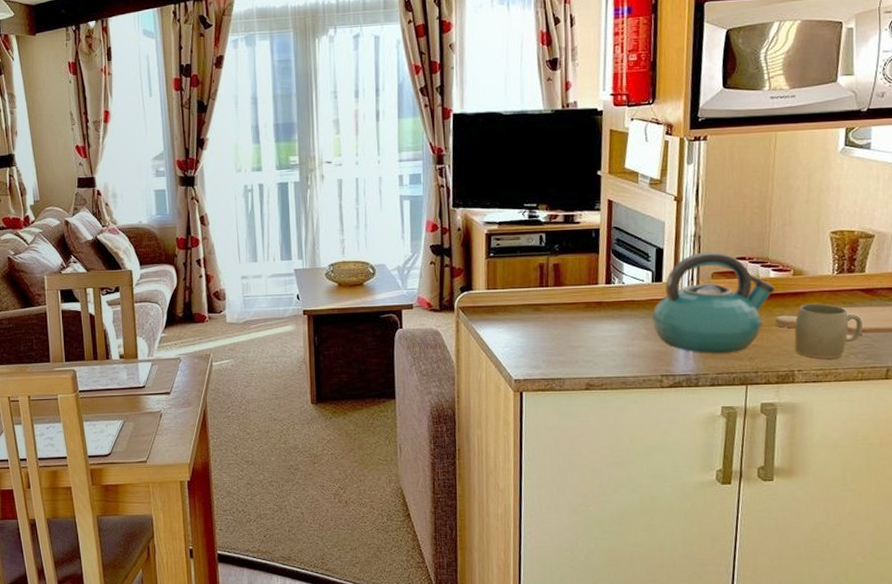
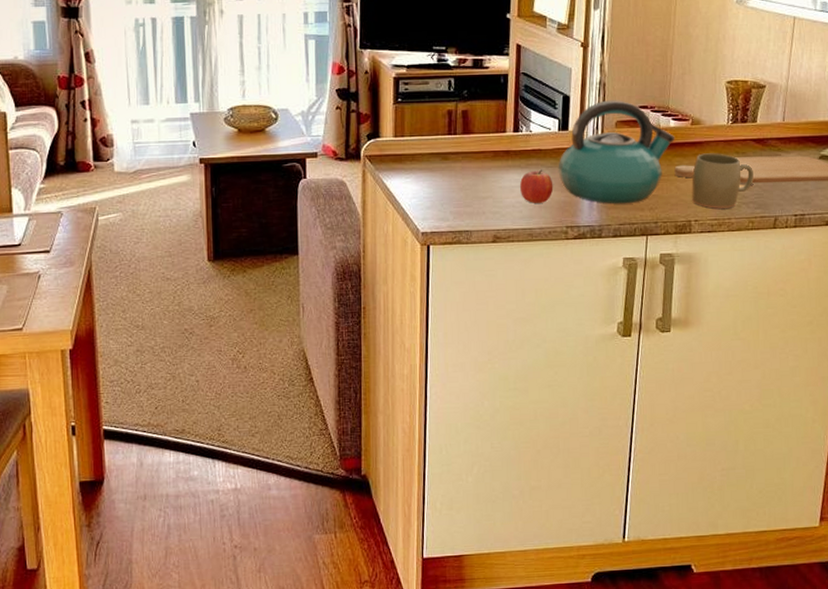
fruit: none [613,320,648,353] -> present [520,169,554,203]

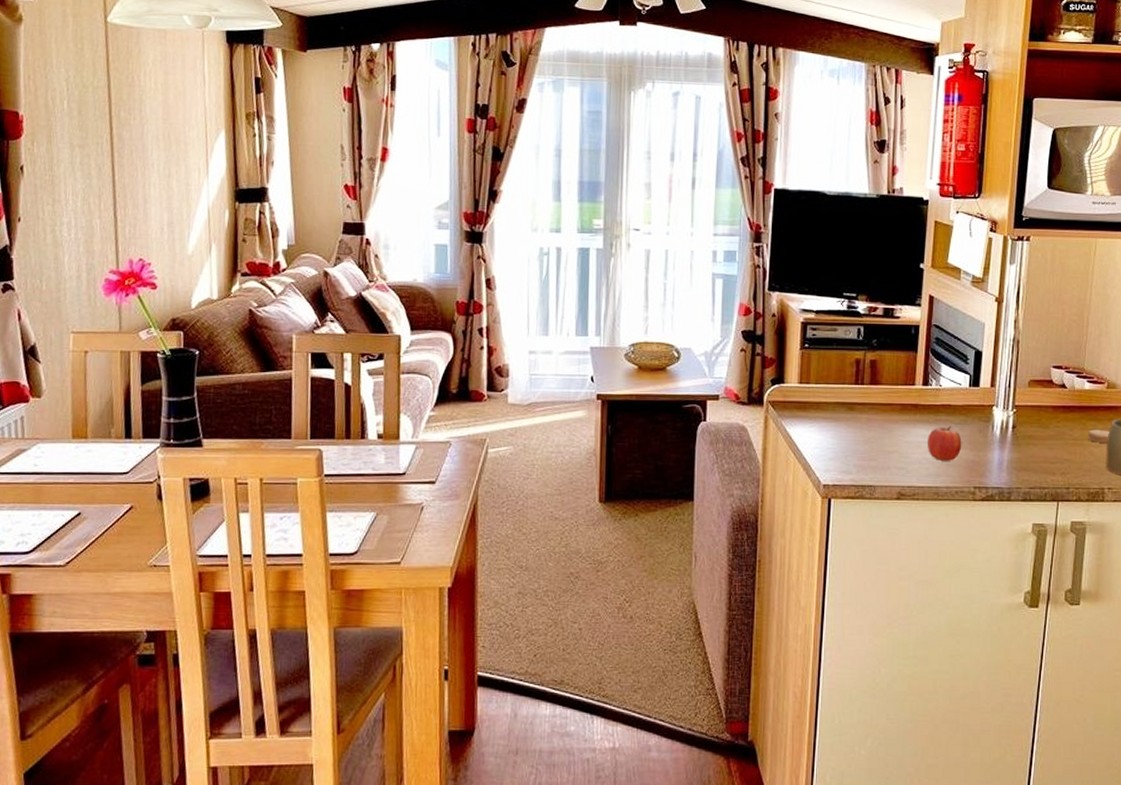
kettle: present [558,100,675,204] -> none [967,358,1090,467]

